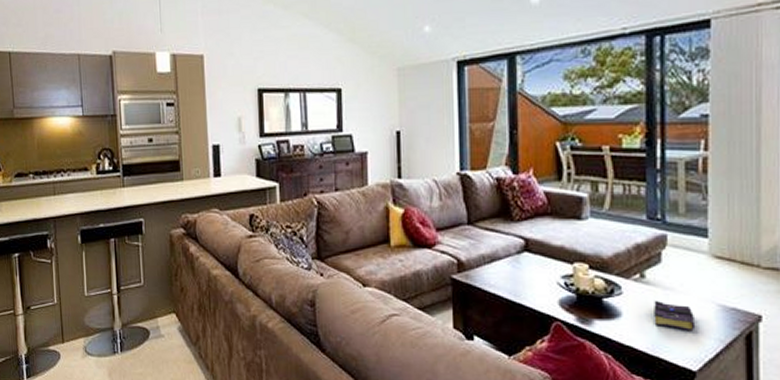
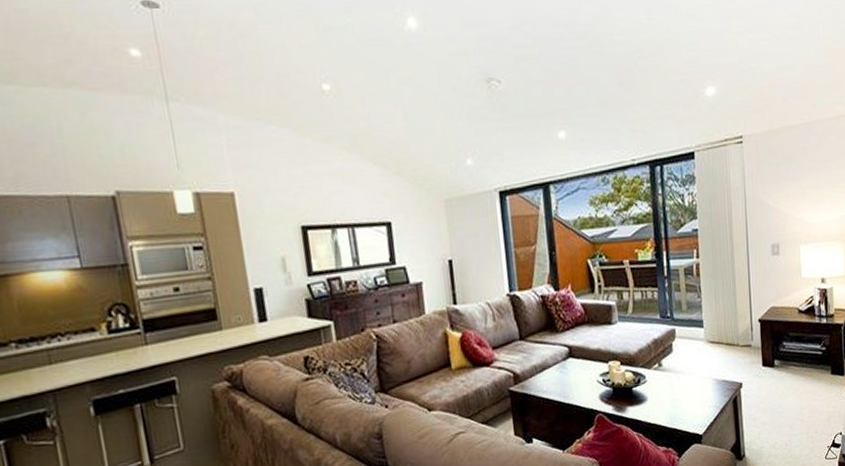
book: present [654,301,696,332] -> none [670,383,700,404]

